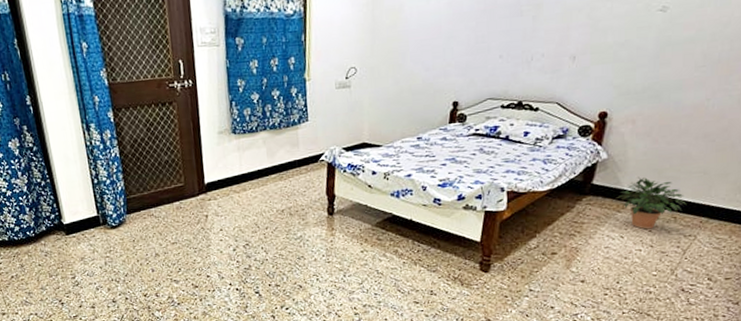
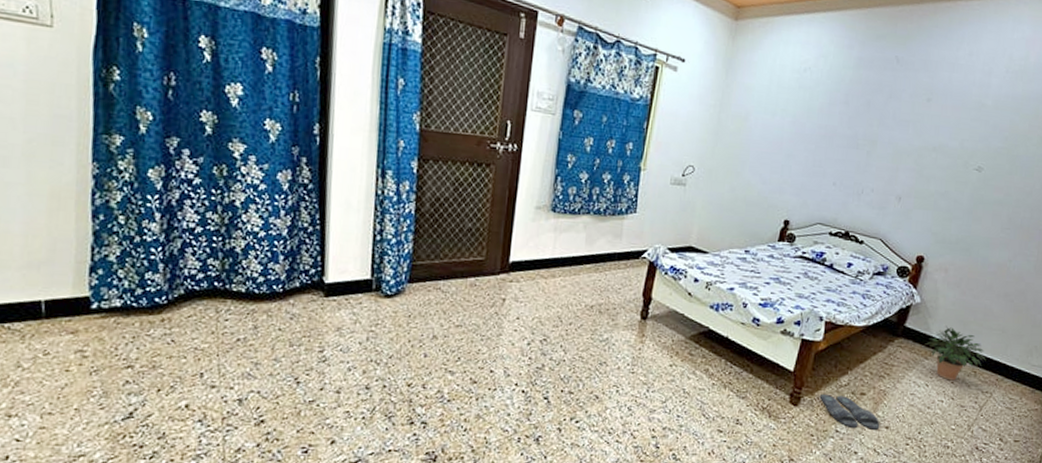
slippers: none [510,257,574,286] -> present [820,393,879,430]

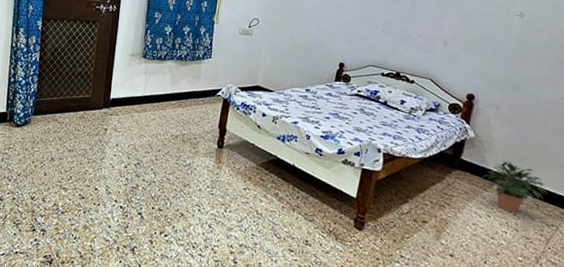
slippers: present [820,393,879,430] -> none [383,220,443,257]

